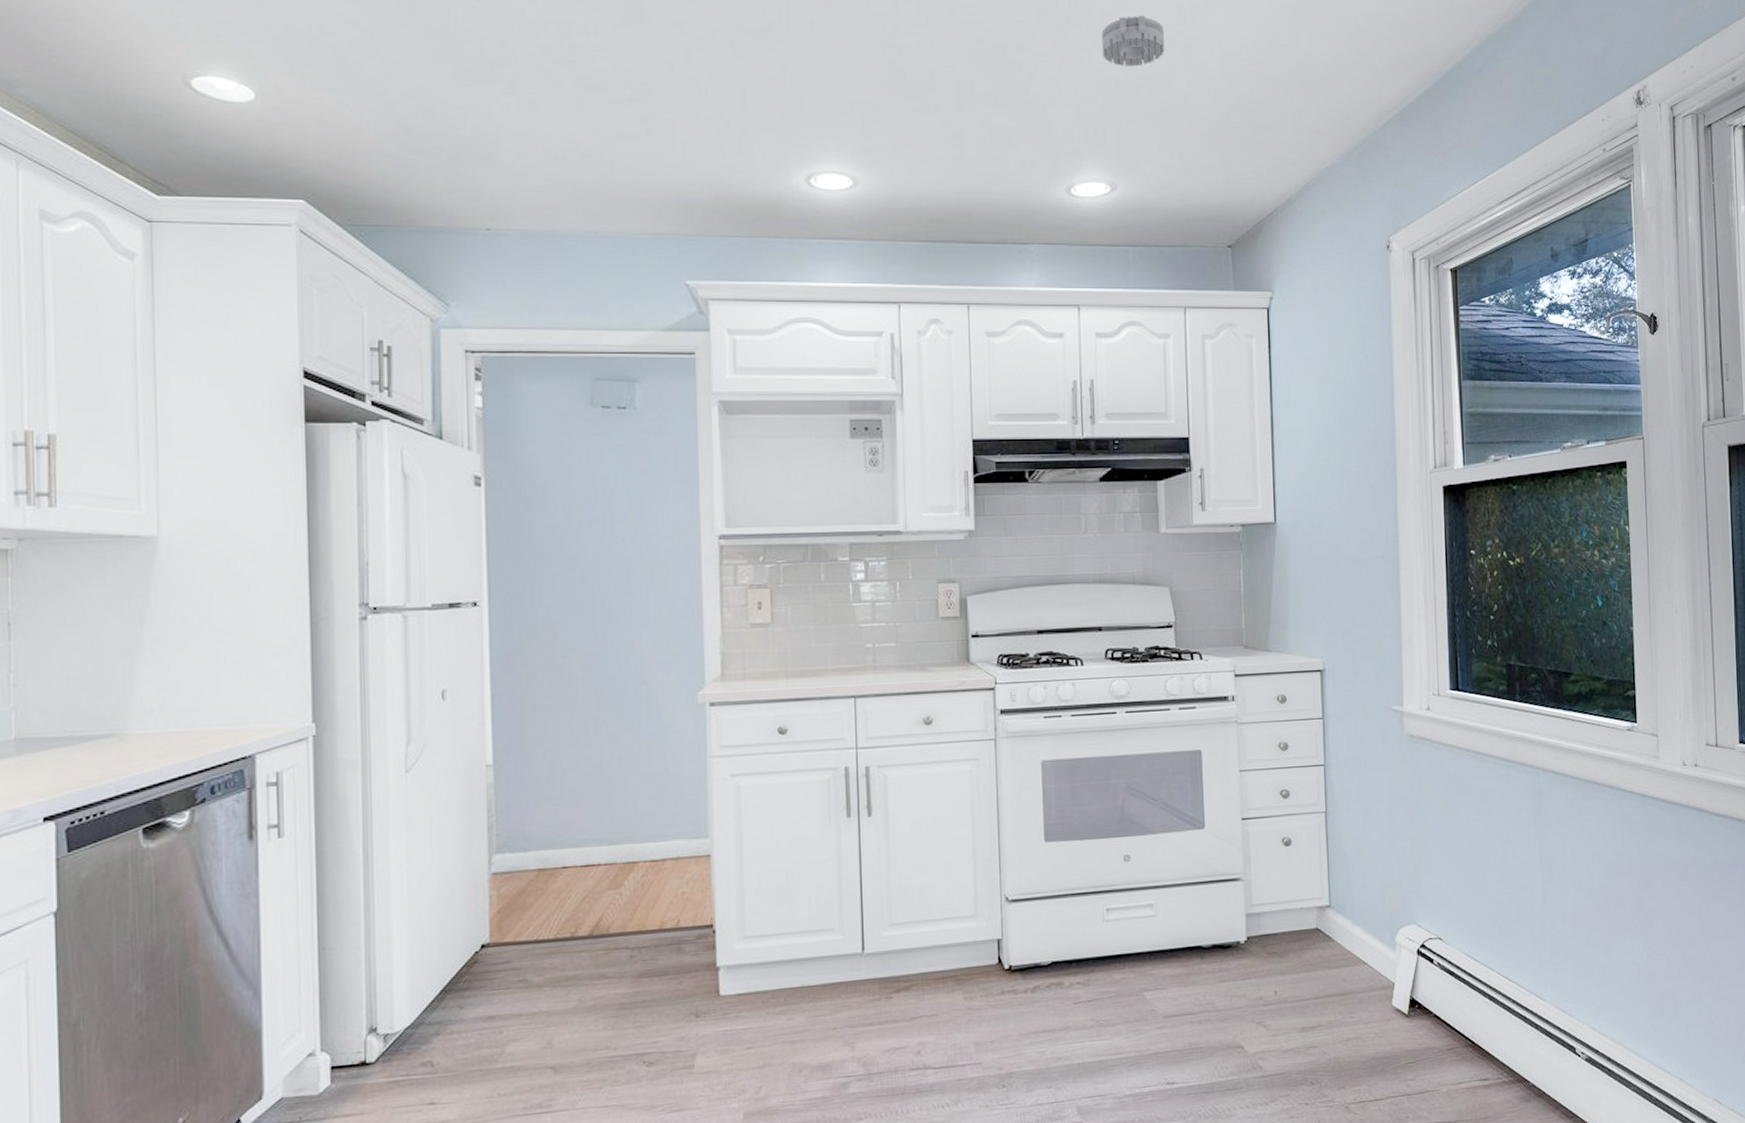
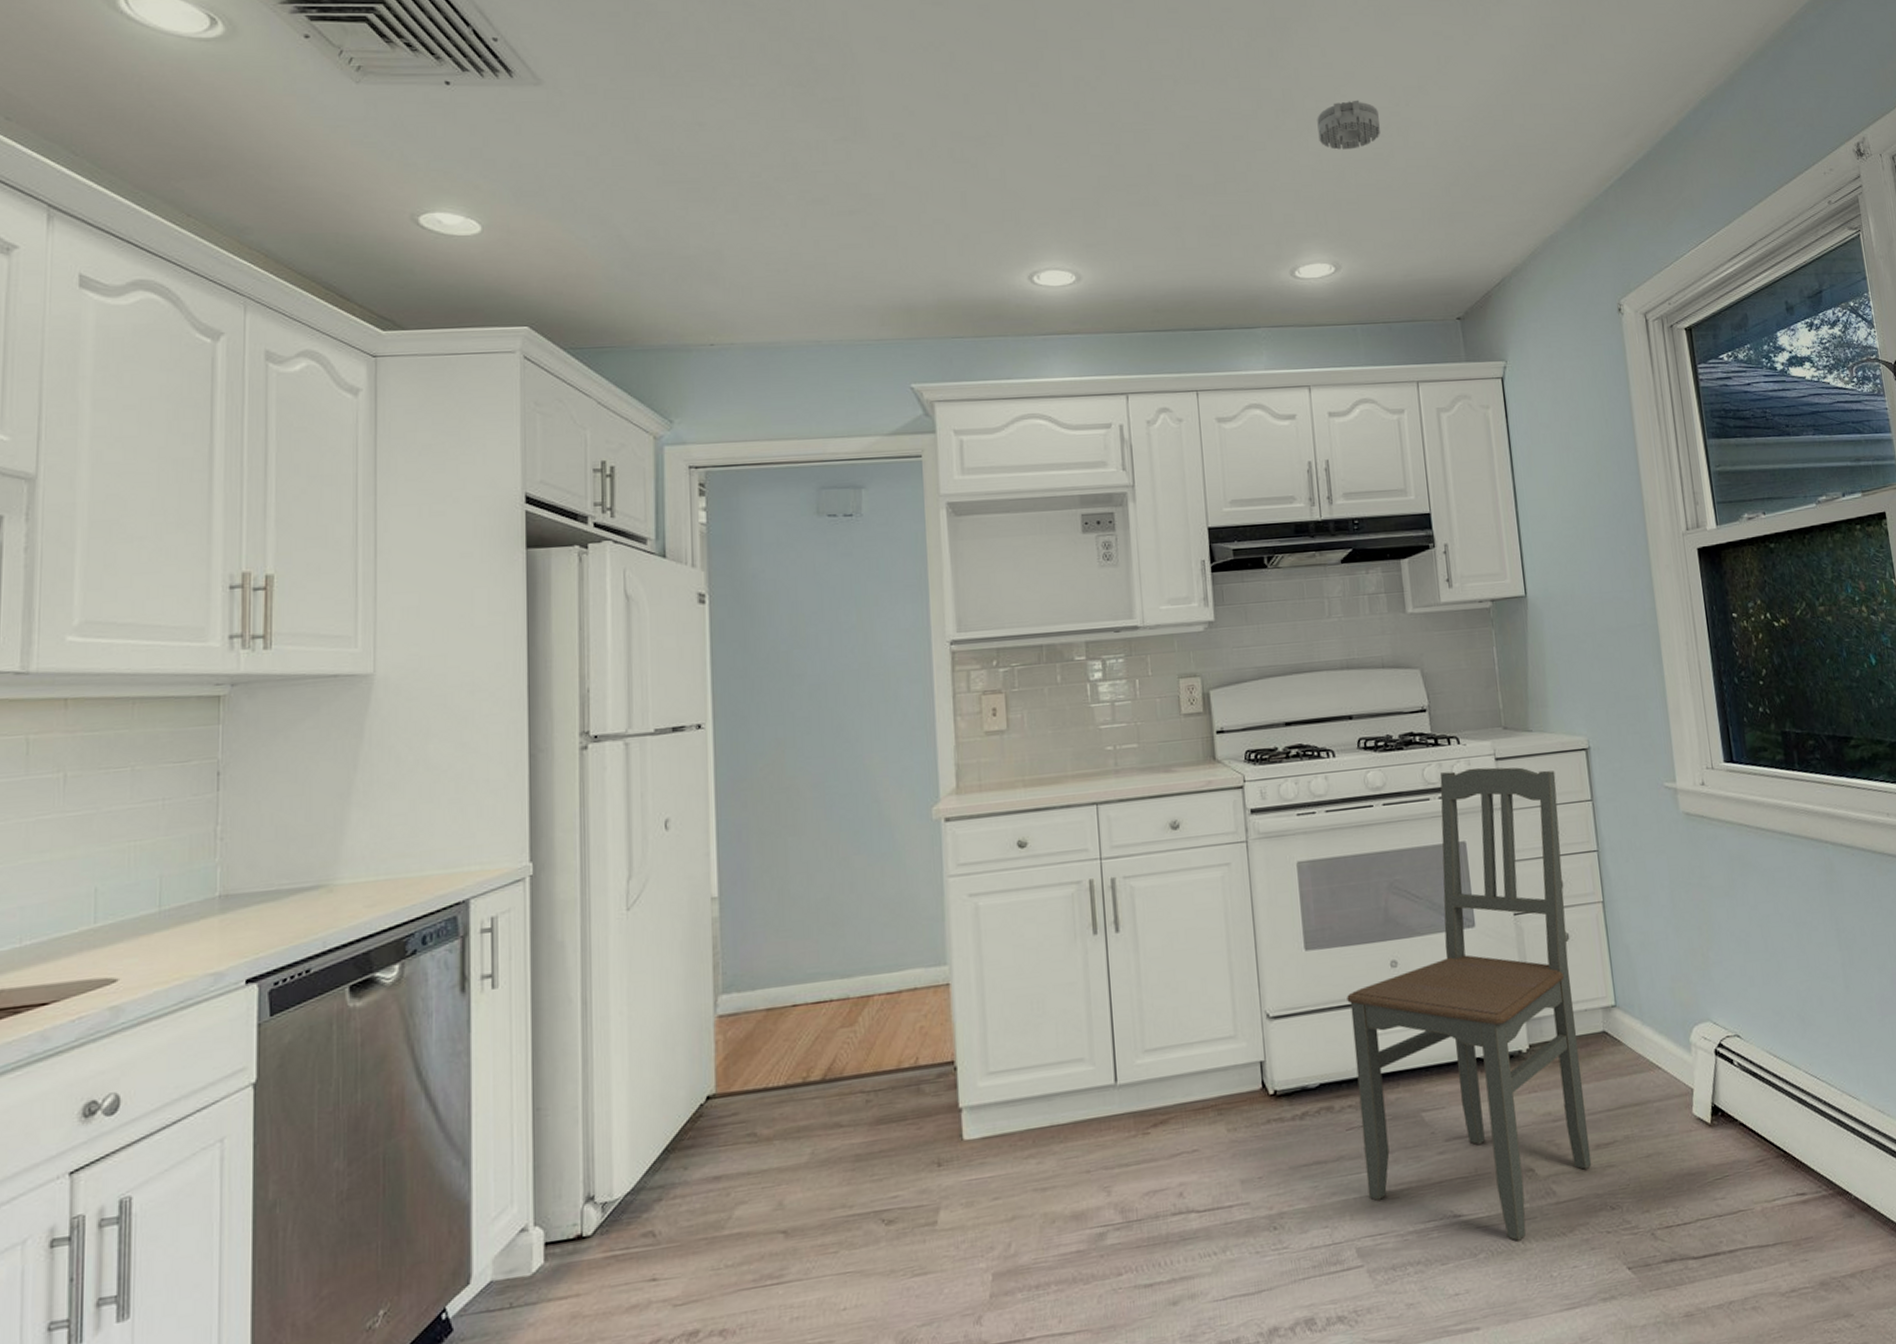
dining chair: none [1081,682,1297,1108] -> present [1347,767,1592,1241]

